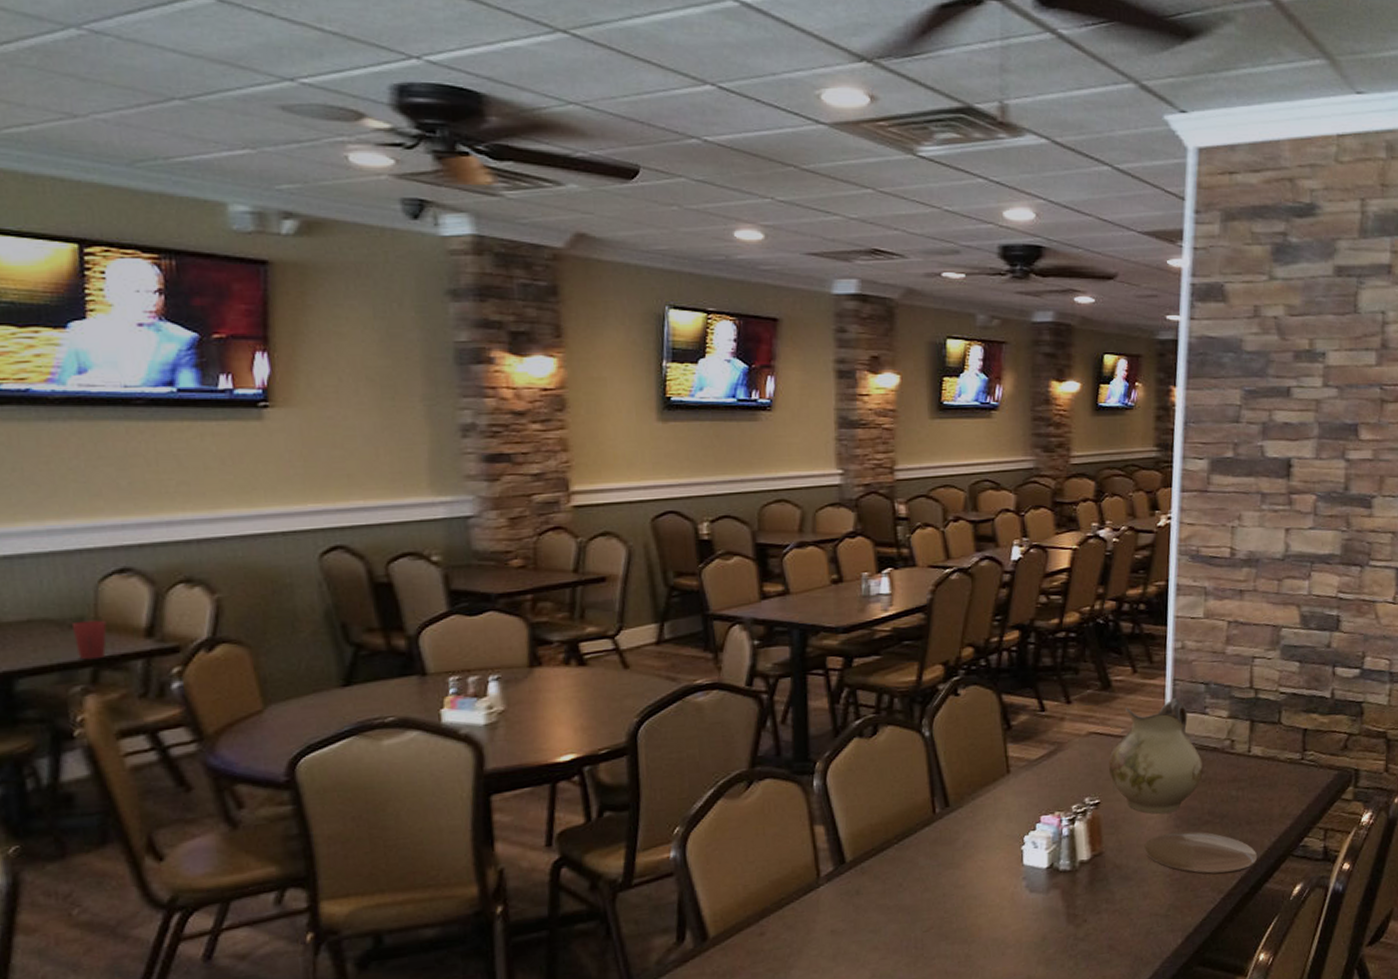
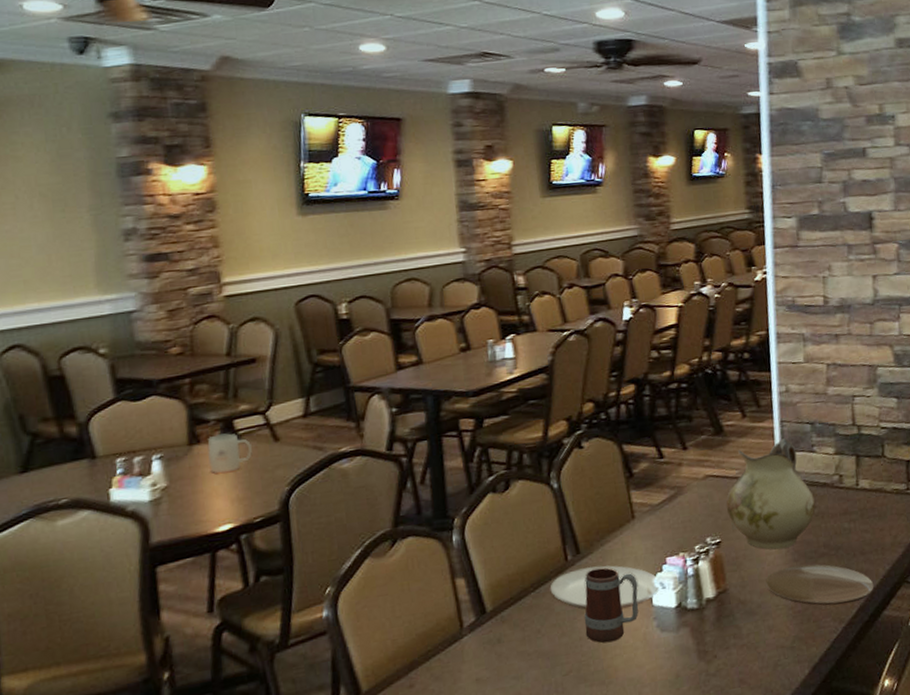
mug: none [549,657,599,700] -> present [207,433,252,474]
plate: none [914,820,1033,867] -> present [549,565,661,610]
beer mug: none [949,822,1010,901] -> present [584,567,639,643]

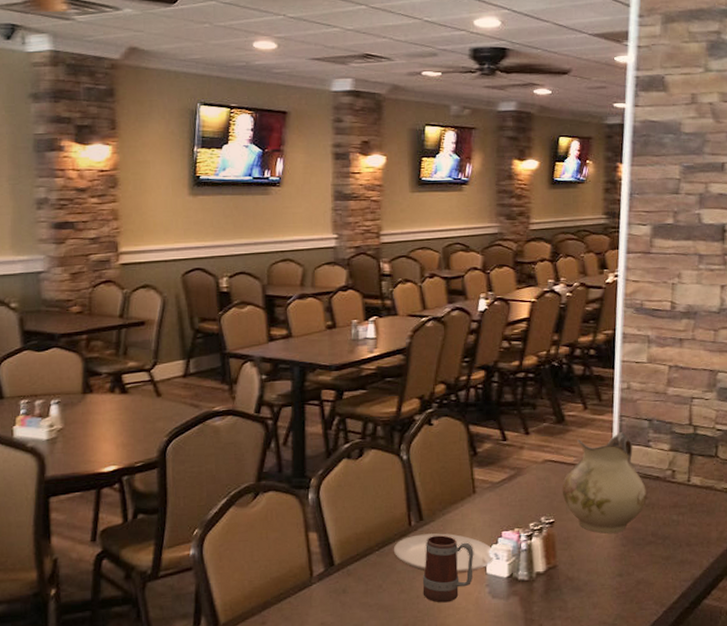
mug: present [207,433,252,474] -> none [98,386,137,421]
plate: present [765,564,874,606] -> none [593,550,697,590]

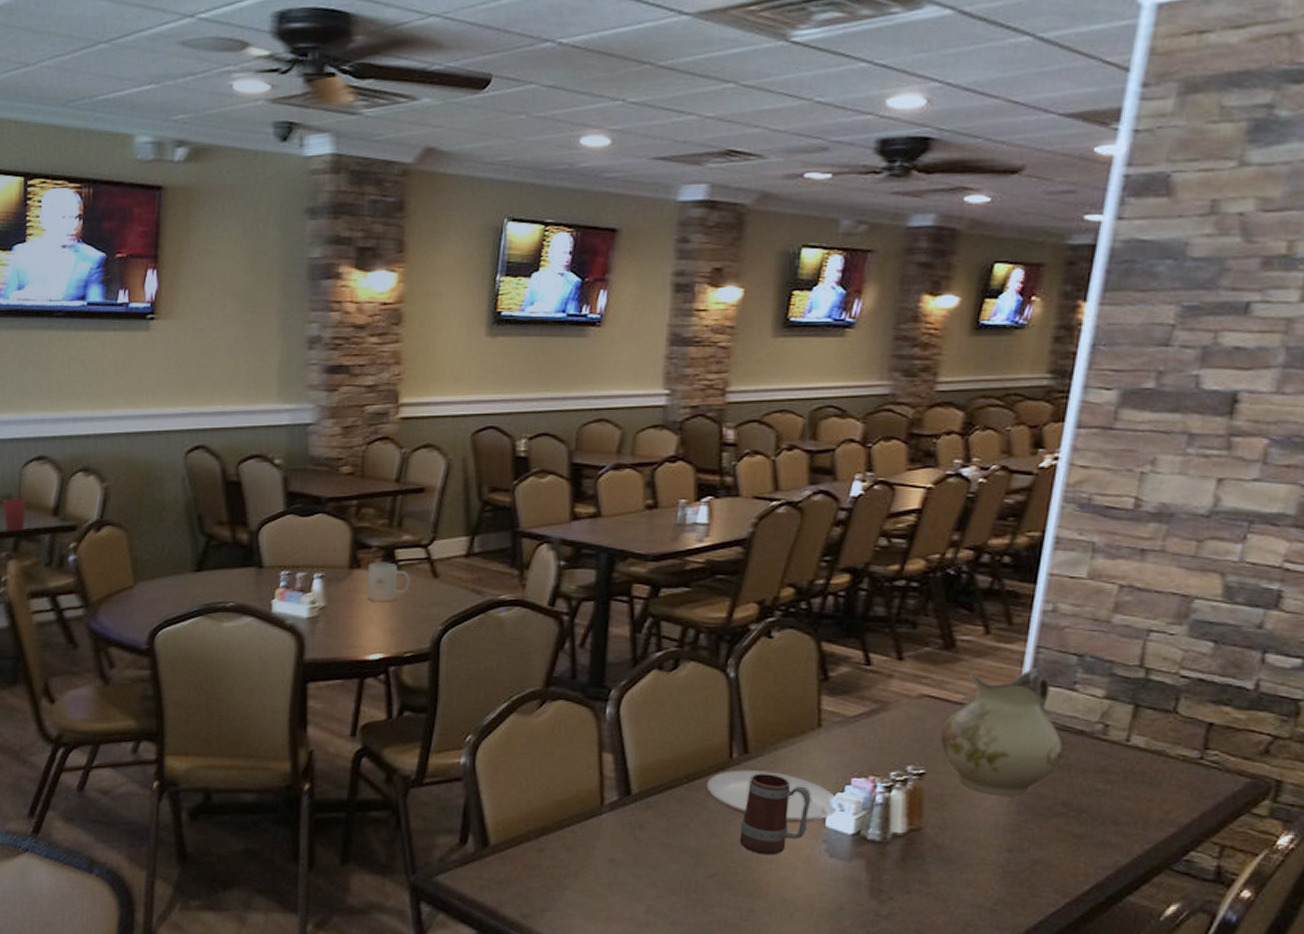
mug: none [98,386,137,421] -> present [366,562,410,602]

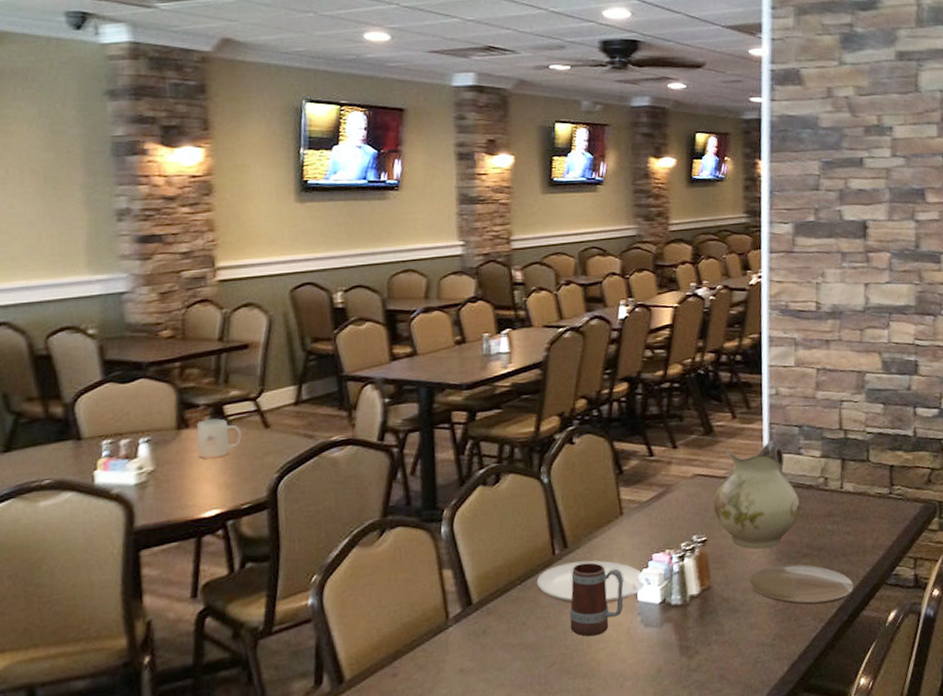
plate: none [972,819,1123,877] -> present [748,564,854,605]

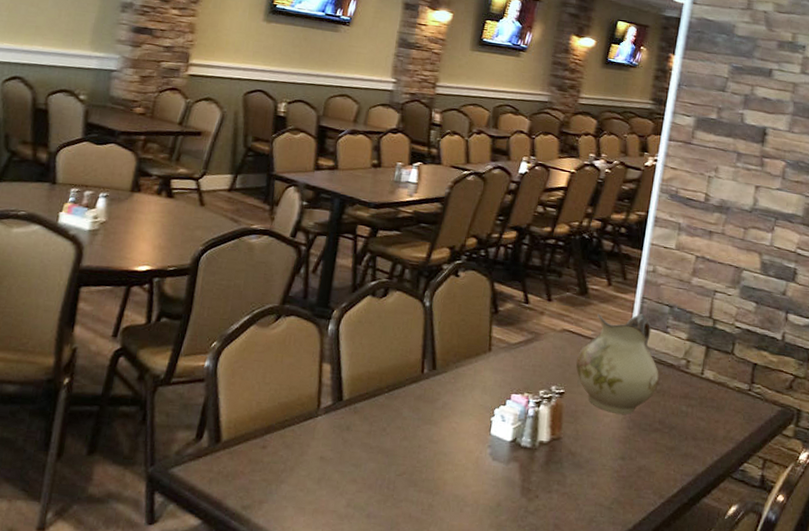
mug: present [195,418,242,459] -> none [142,188,181,223]
plate: present [536,560,646,604] -> none [402,383,502,431]
beer mug: present [569,562,625,637] -> none [425,387,482,457]
plate: present [748,564,854,605] -> none [597,432,699,482]

